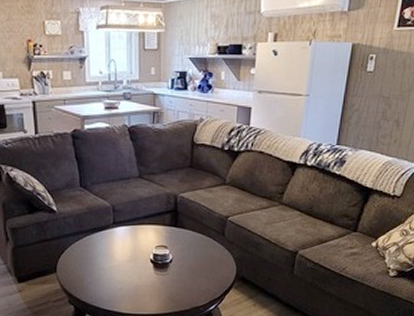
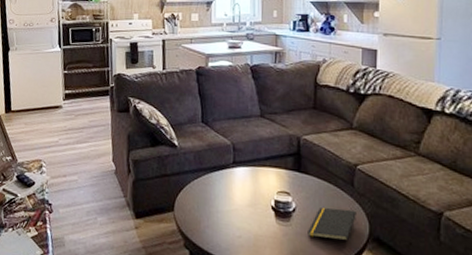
notepad: none [183,256,226,283] -> present [308,207,356,241]

